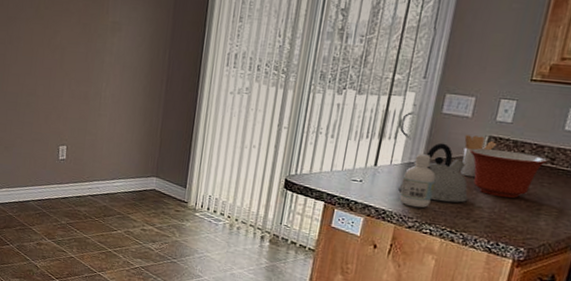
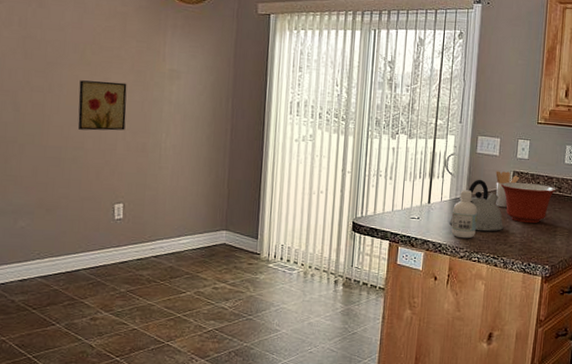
wall art: none [31,33,74,80] -> present [77,80,127,131]

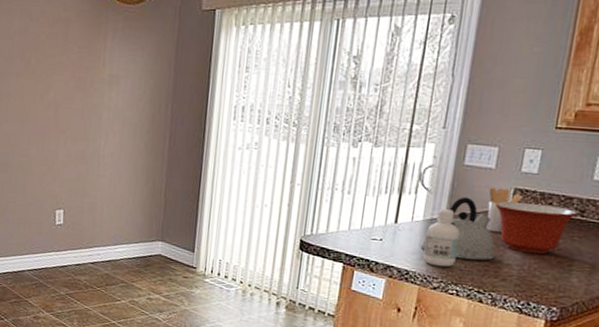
wall art: present [77,80,127,131] -> none [23,88,69,138]

